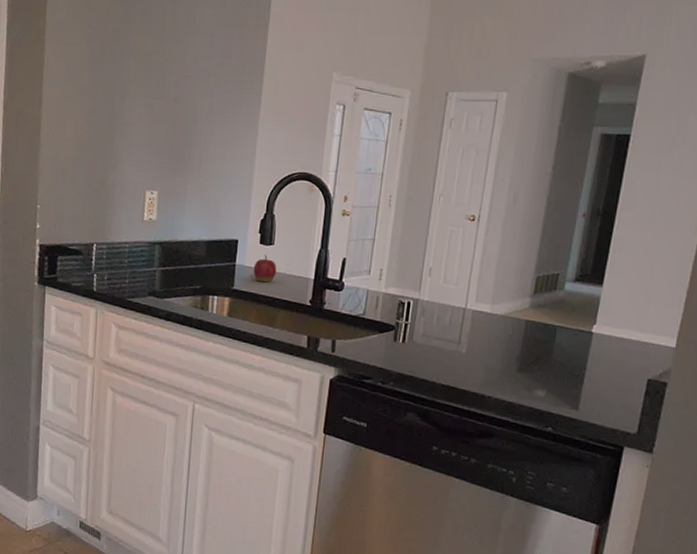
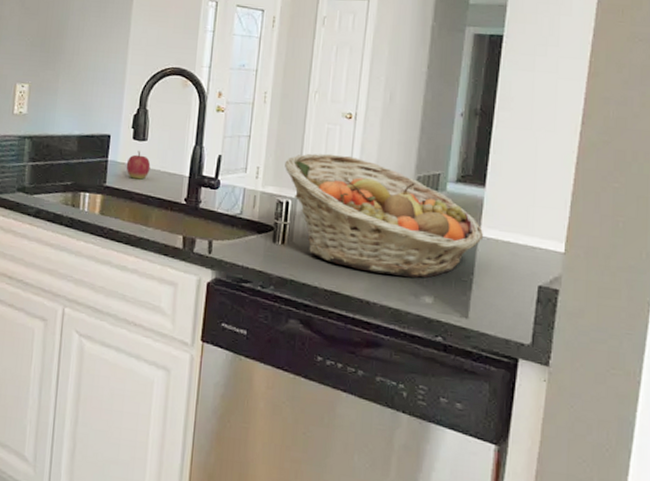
fruit basket: none [407,255,598,373] -> present [285,153,483,278]

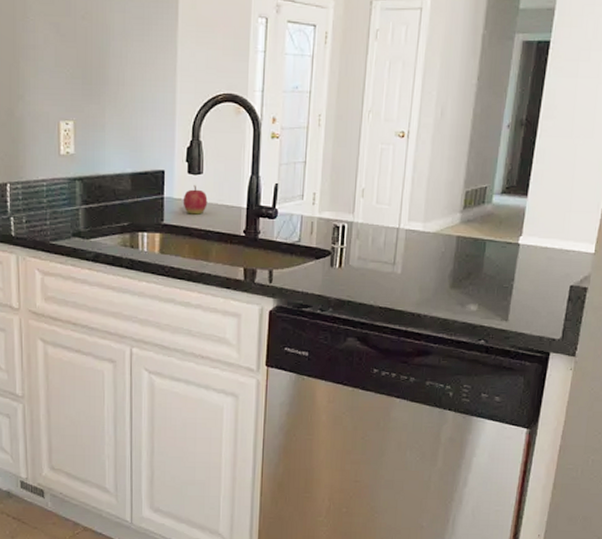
fruit basket: present [285,153,483,278] -> none [340,174,524,288]

